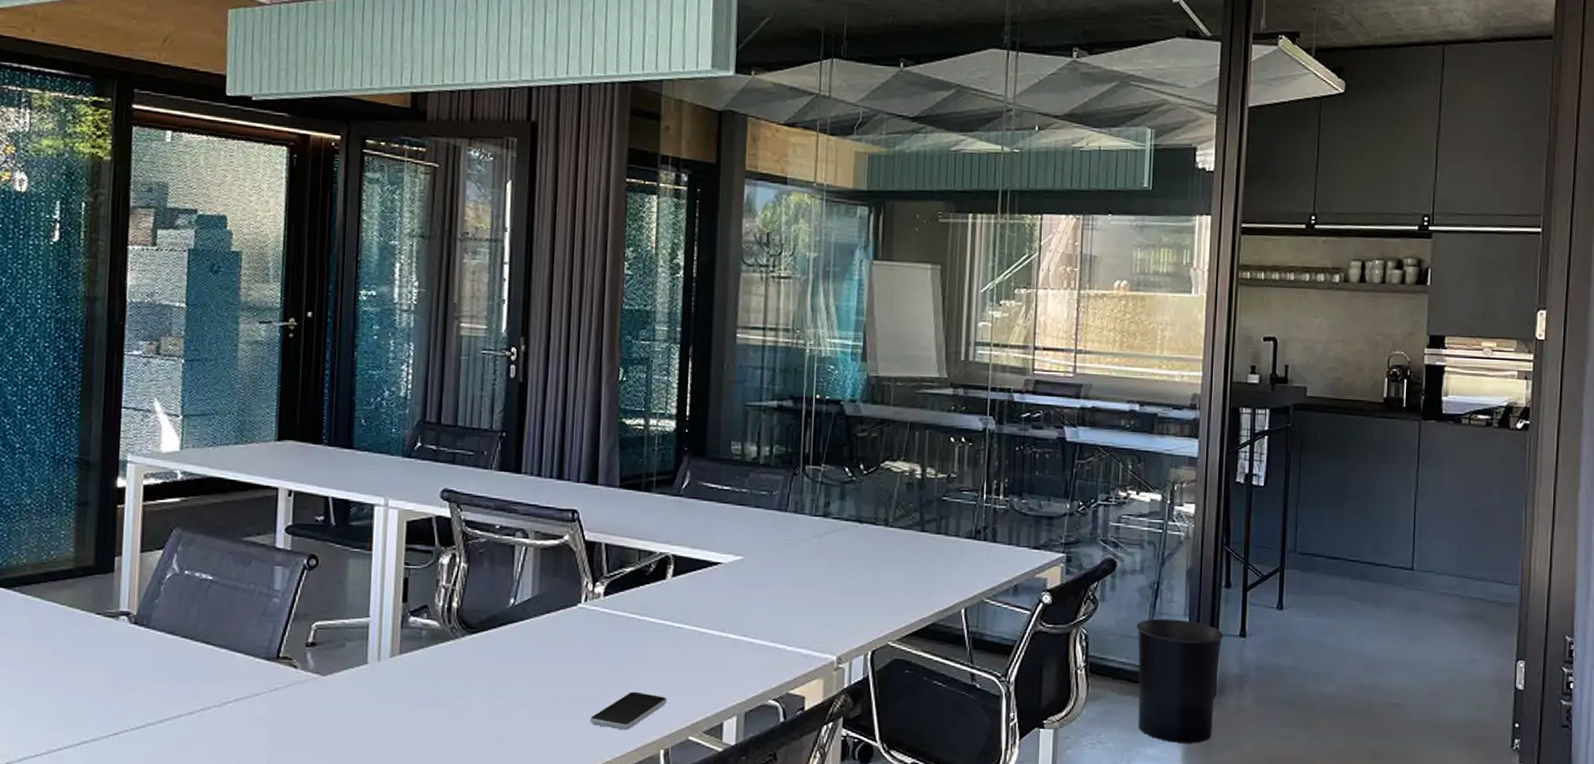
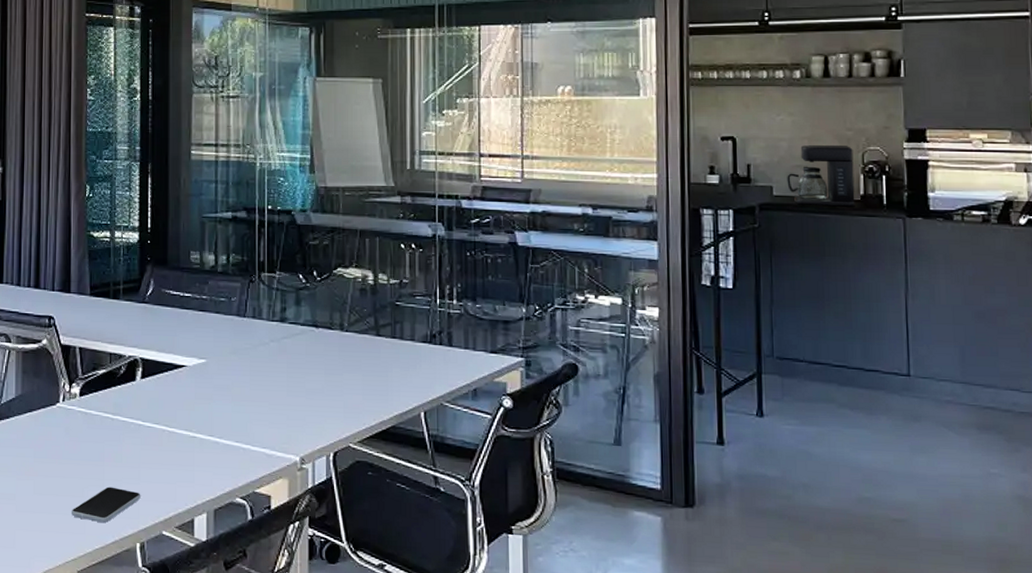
waste bin: present [1136,618,1224,743] -> none [603,424,700,555]
coffee maker: none [1320,347,1381,410] -> present [787,144,855,208]

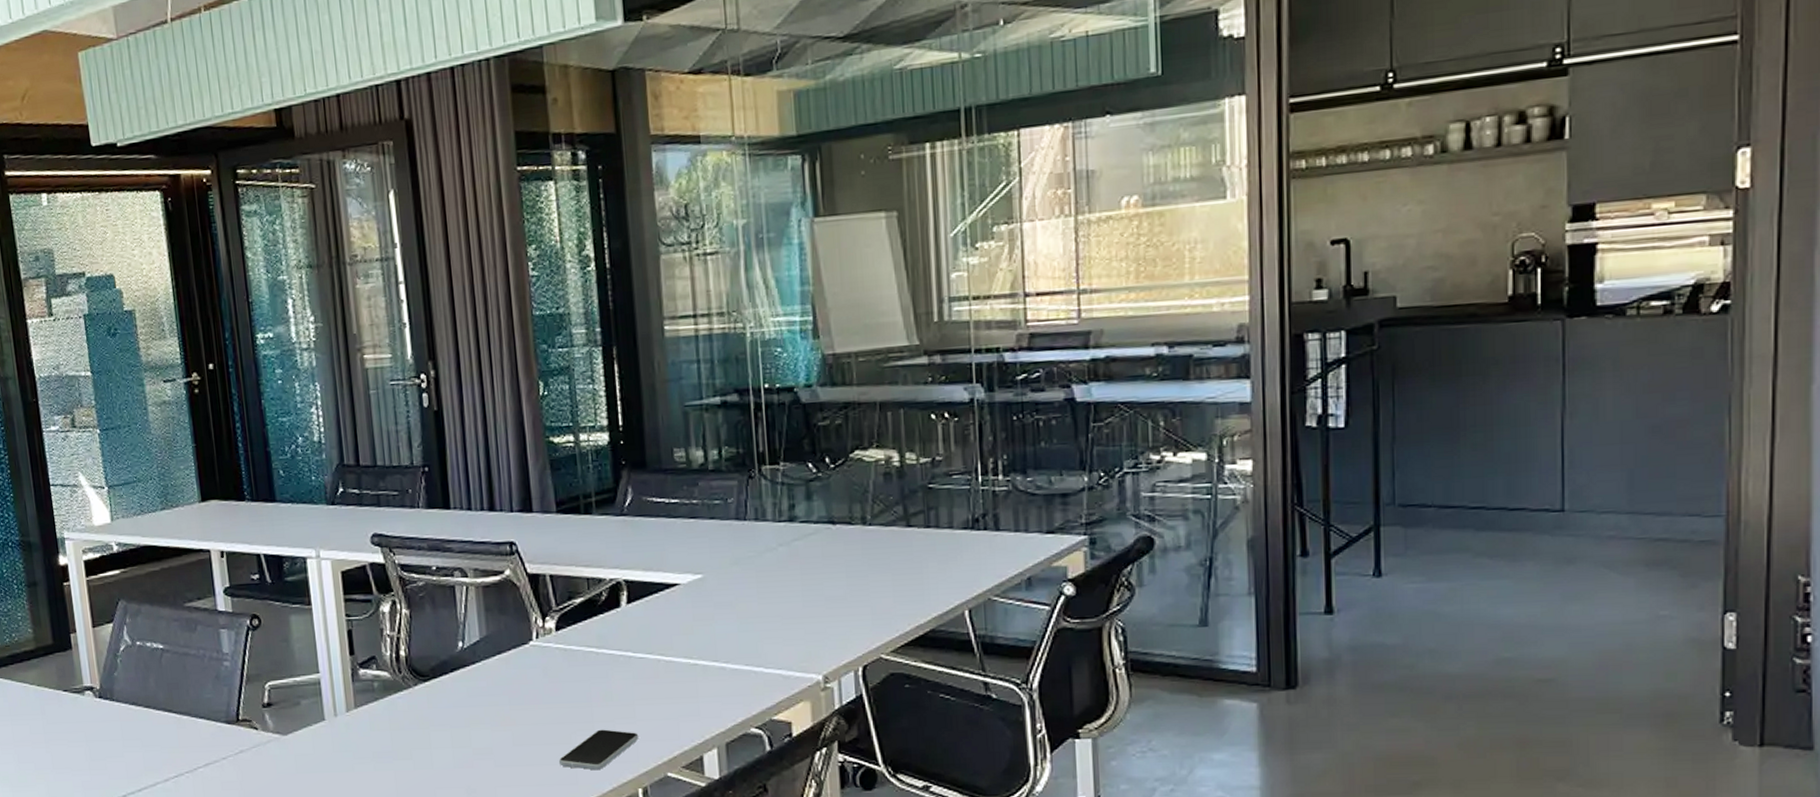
coffee maker: present [787,144,855,208] -> none [1415,234,1501,317]

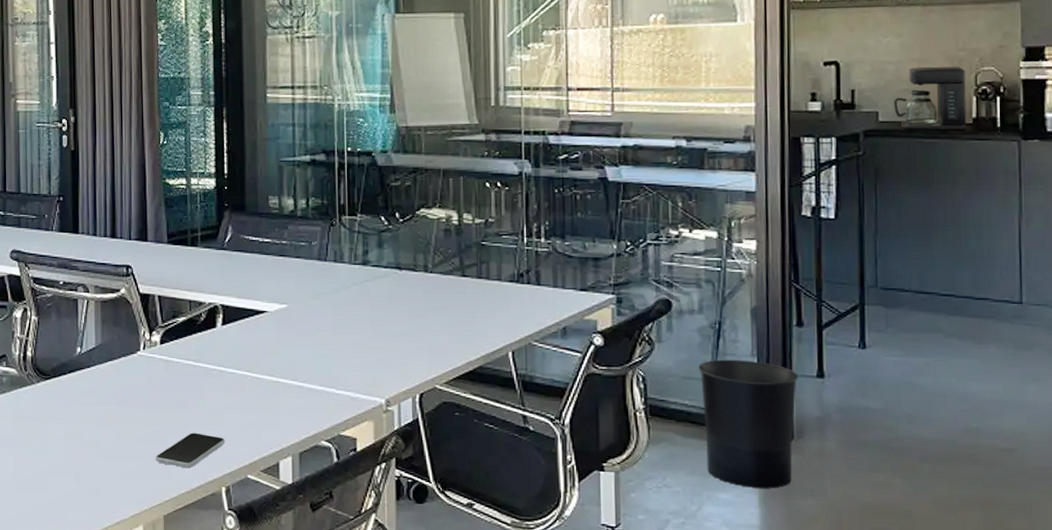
waste bin: none [1186,599,1304,745] -> present [698,359,799,489]
coffee maker: none [1415,234,1501,317] -> present [894,66,967,132]

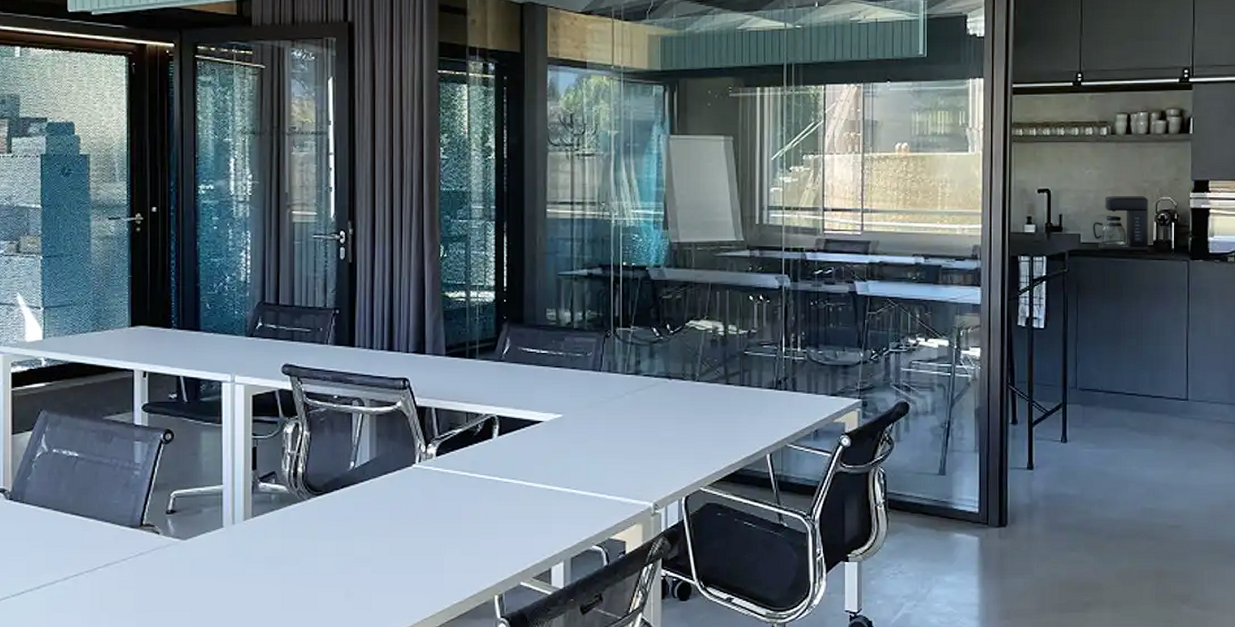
mobile phone: present [155,432,225,469] -> none [428,543,499,579]
waste bin: present [698,359,799,489] -> none [930,455,1013,570]

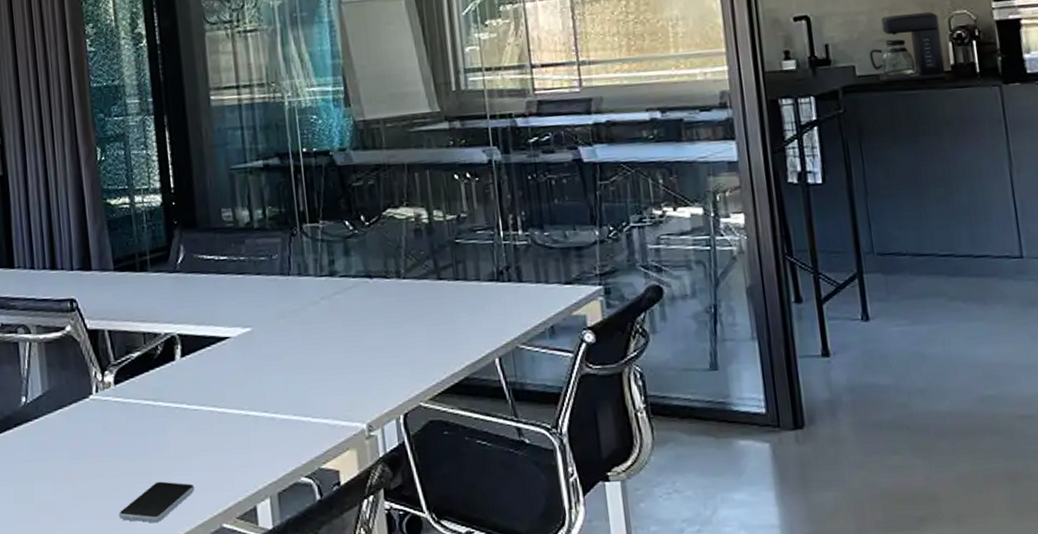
mobile phone: none [428,543,499,579] -> present [118,481,195,523]

